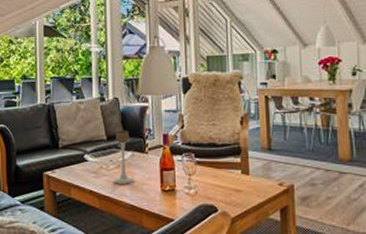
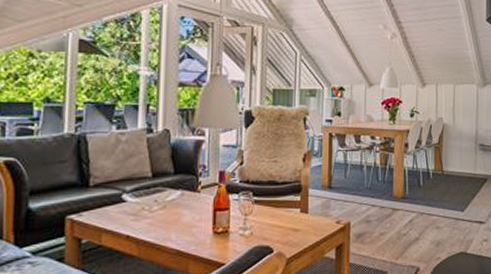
candle holder: present [113,130,134,184] -> none [157,166,182,227]

